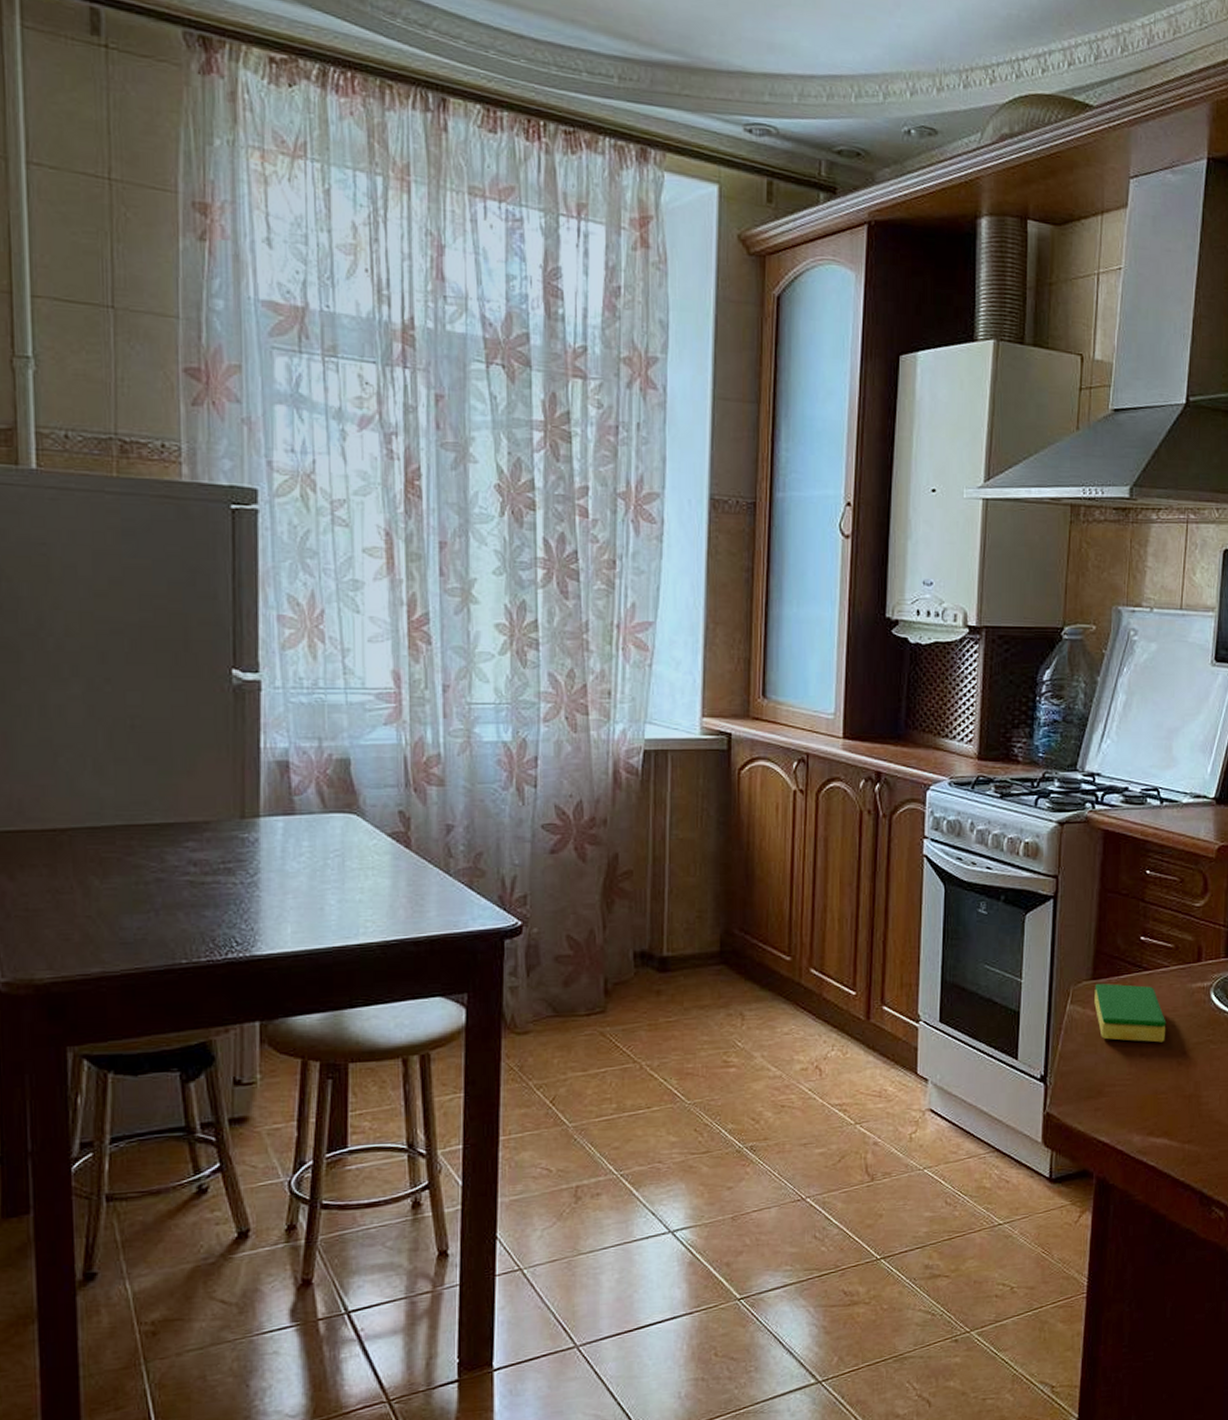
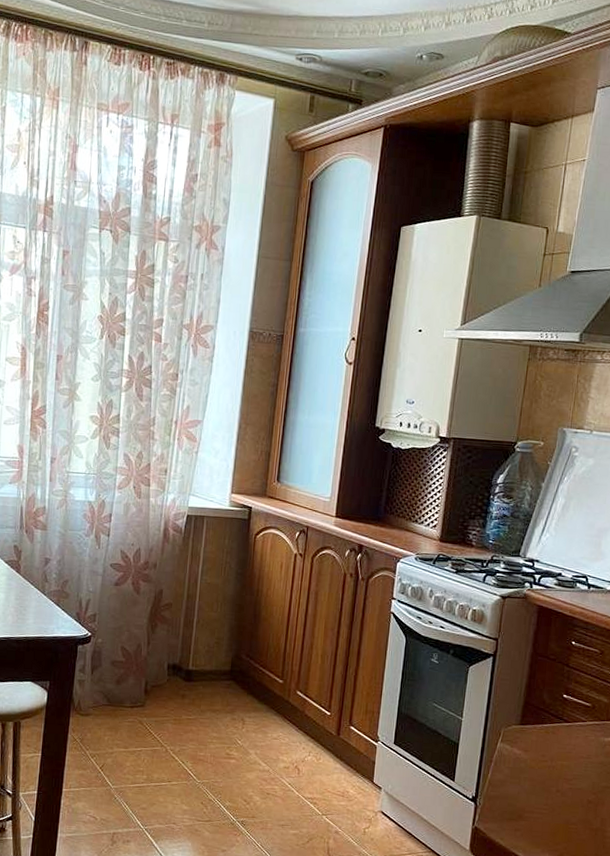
dish sponge: present [1094,983,1167,1043] -> none [521,729,581,783]

